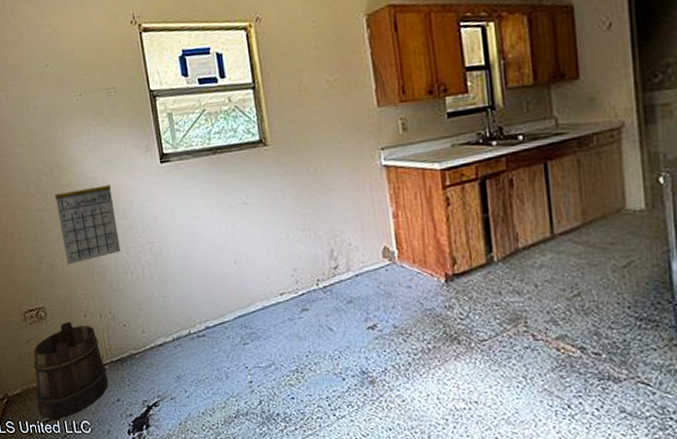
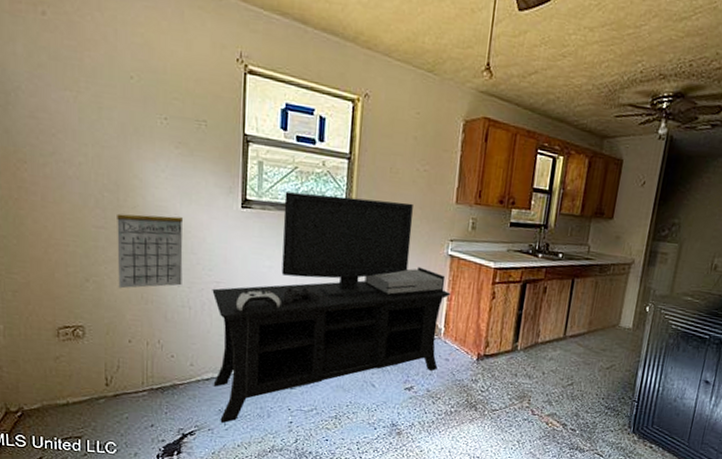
bucket: present [33,321,109,420] -> none [58,343,144,438]
media console: none [148,118,400,391] -> present [212,191,451,424]

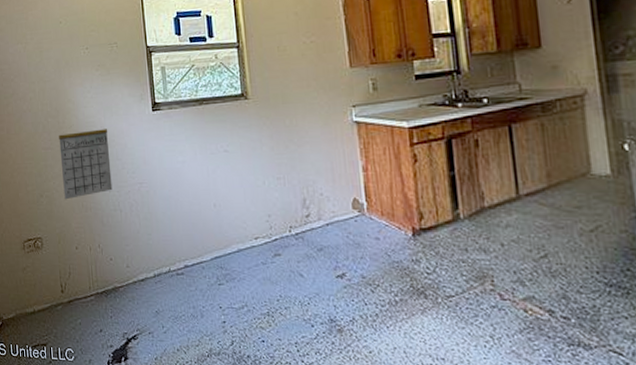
media console: present [212,191,451,424] -> none [137,76,368,326]

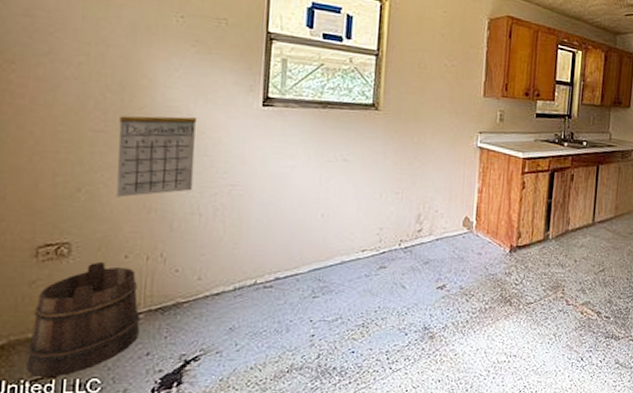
bucket: none [27,252,93,345] -> present [26,261,141,378]

